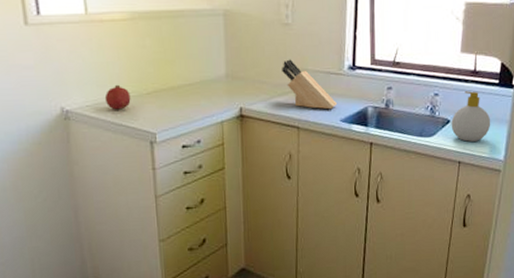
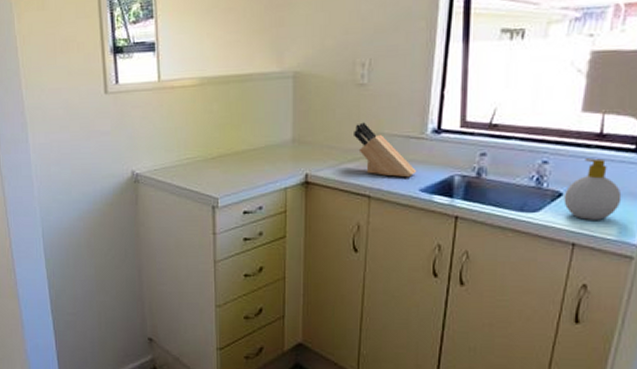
fruit: present [104,84,131,110] -> none [171,149,196,174]

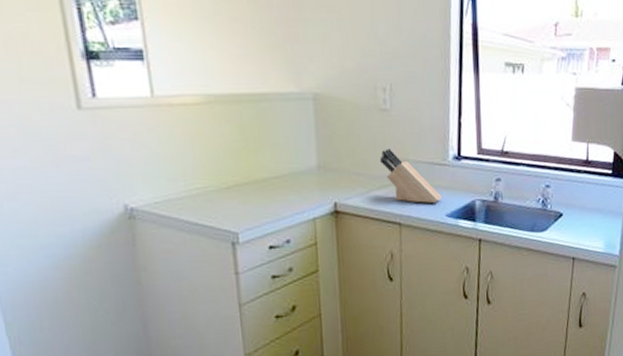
soap bottle: present [564,158,622,220] -> none [564,182,605,236]

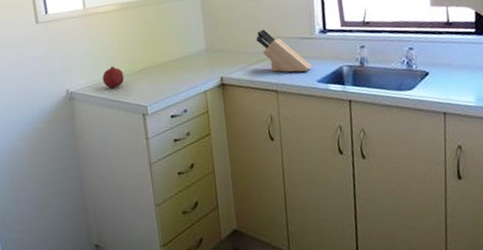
fruit: none [176,177,208,207] -> present [102,66,124,88]

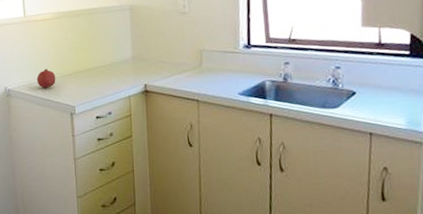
knife block: present [256,29,313,72] -> none [181,42,235,84]

